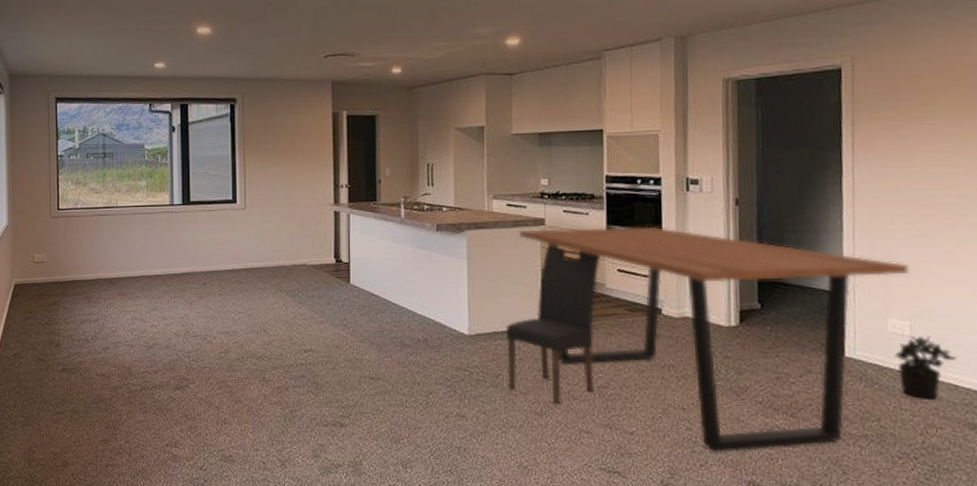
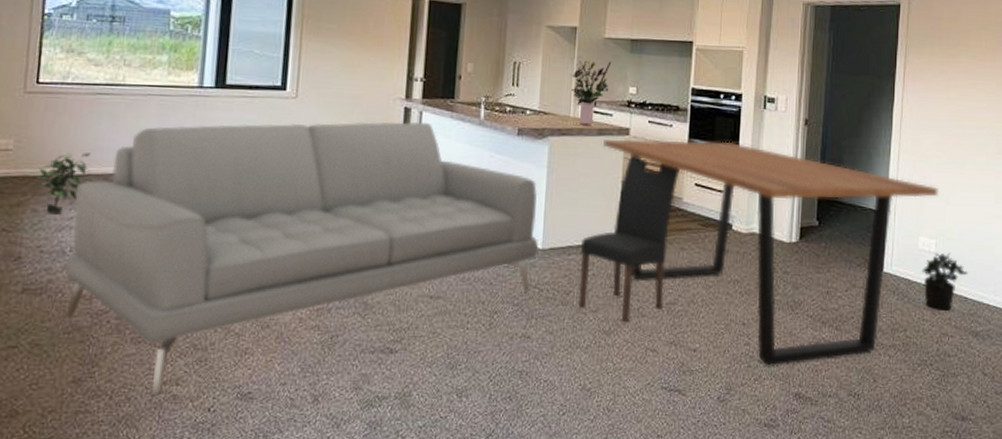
potted plant: none [63,262,99,311] -> present [34,152,91,214]
sofa: none [91,223,465,454] -> present [66,122,538,394]
bouquet: none [481,156,521,218] -> present [570,60,612,125]

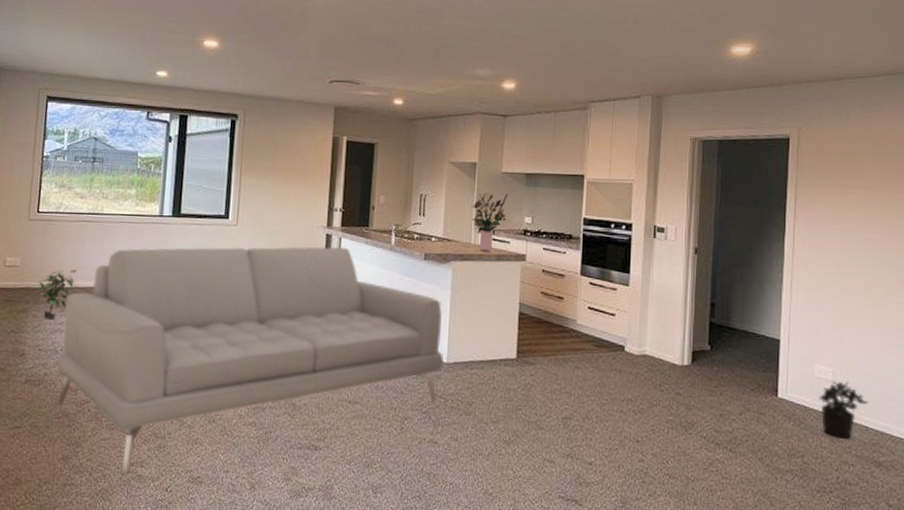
dining chair: present [578,155,680,323] -> none [480,279,573,434]
dining table: present [603,139,938,365] -> none [502,265,834,482]

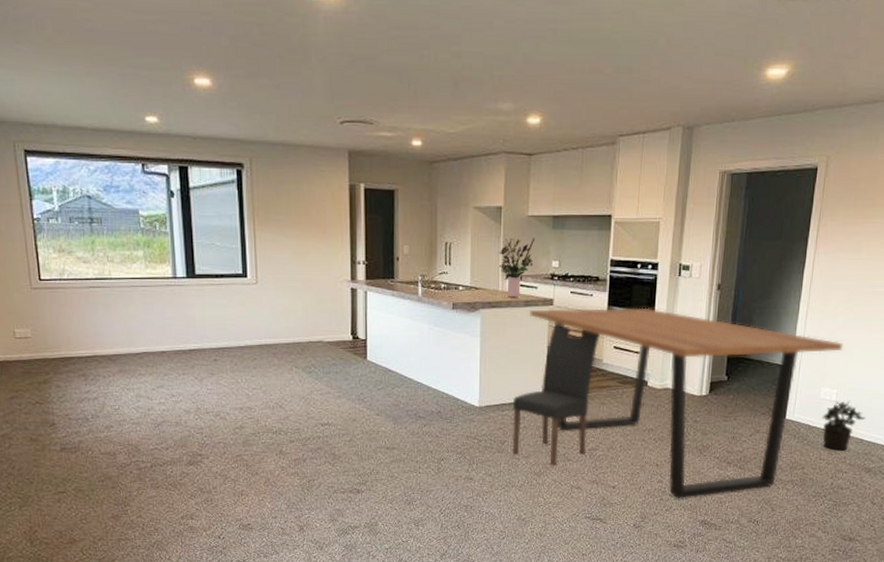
potted plant: present [35,269,77,320] -> none [53,338,94,389]
sofa: present [57,246,443,474] -> none [88,300,475,526]
dining chair: none [480,279,573,434] -> present [512,323,600,466]
dining table: none [502,265,834,482] -> present [530,307,843,498]

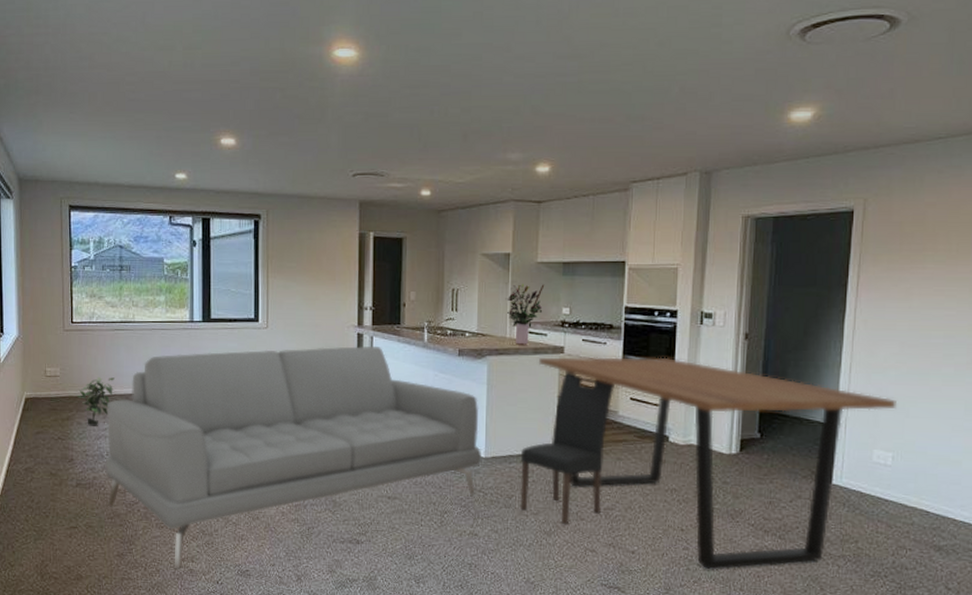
potted plant: none [53,338,94,389] -> present [77,377,115,426]
sofa: none [88,300,475,526] -> present [106,345,481,568]
potted plant: present [822,401,865,451] -> none [876,465,930,524]

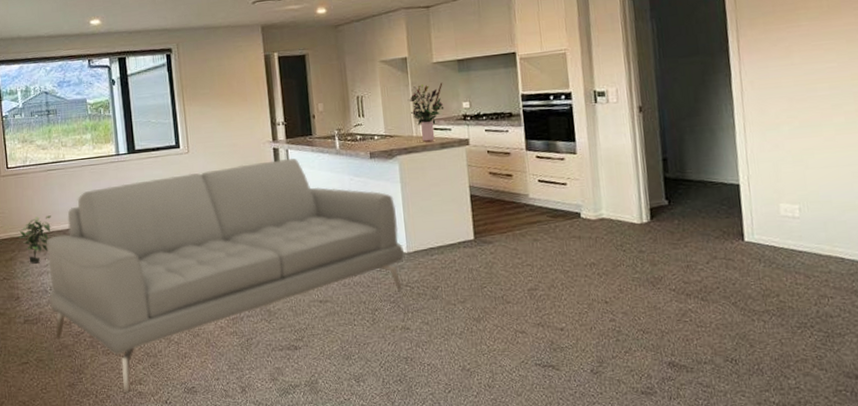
dining chair: present [520,372,615,525] -> none [440,162,525,310]
dining table: present [539,357,897,569] -> none [447,137,795,338]

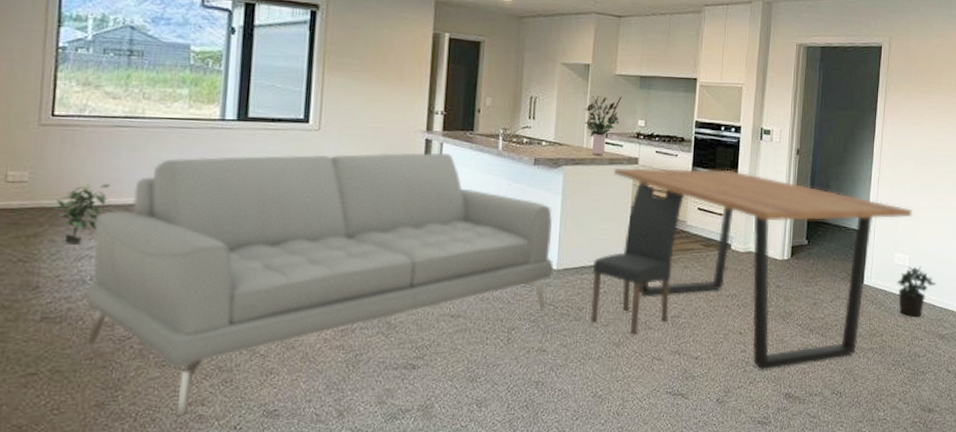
dining chair: none [440,162,525,310] -> present [590,182,684,335]
dining table: none [447,137,795,338] -> present [614,168,912,369]
potted plant: none [787,216,841,273] -> present [897,266,936,317]

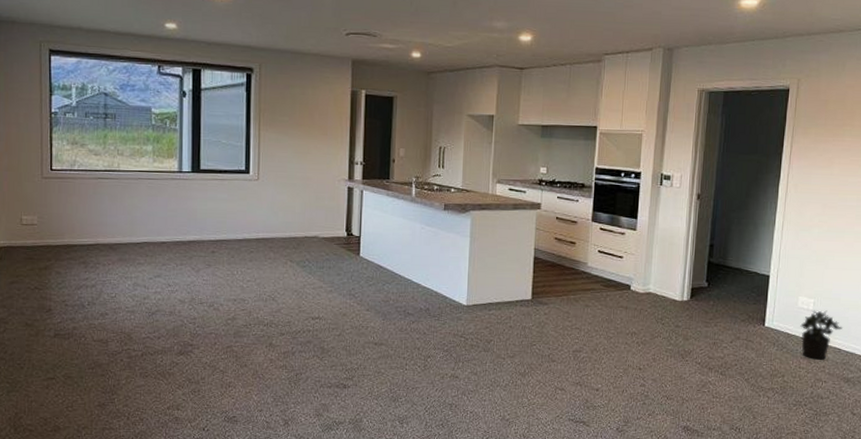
potted plant: present [51,183,110,244] -> none [56,226,97,276]
sofa: present [87,152,553,415] -> none [87,199,463,417]
bouquet: present [583,95,622,155] -> none [488,144,525,201]
dining chair: present [590,182,684,335] -> none [498,226,585,367]
dining table: present [614,168,912,369] -> none [518,213,818,403]

